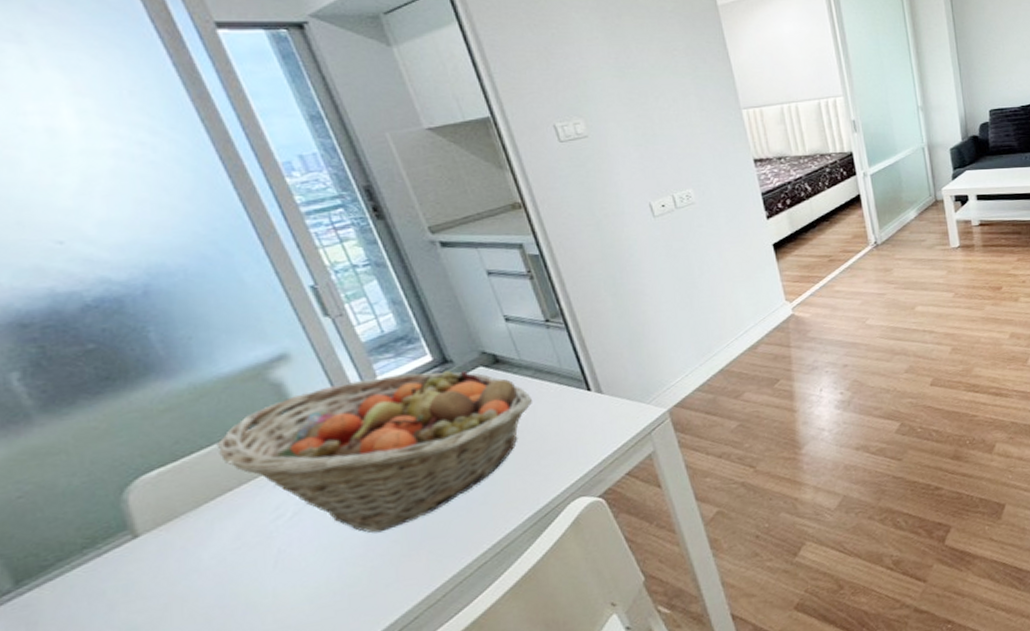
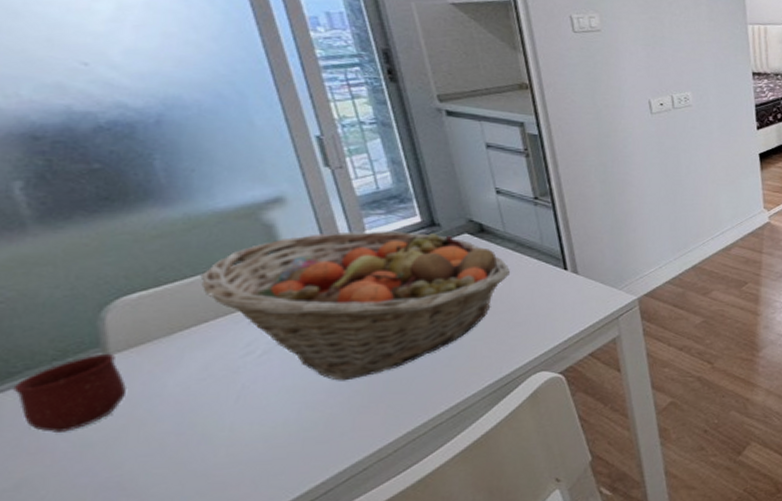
mug: none [48,534,162,621] -> present [13,353,126,432]

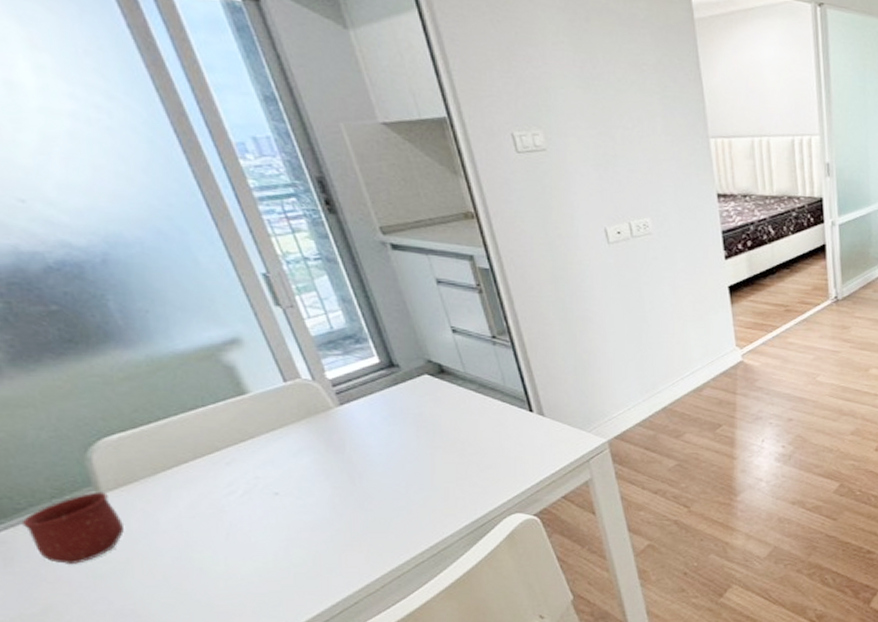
fruit basket: present [200,231,510,381] -> none [172,372,474,520]

